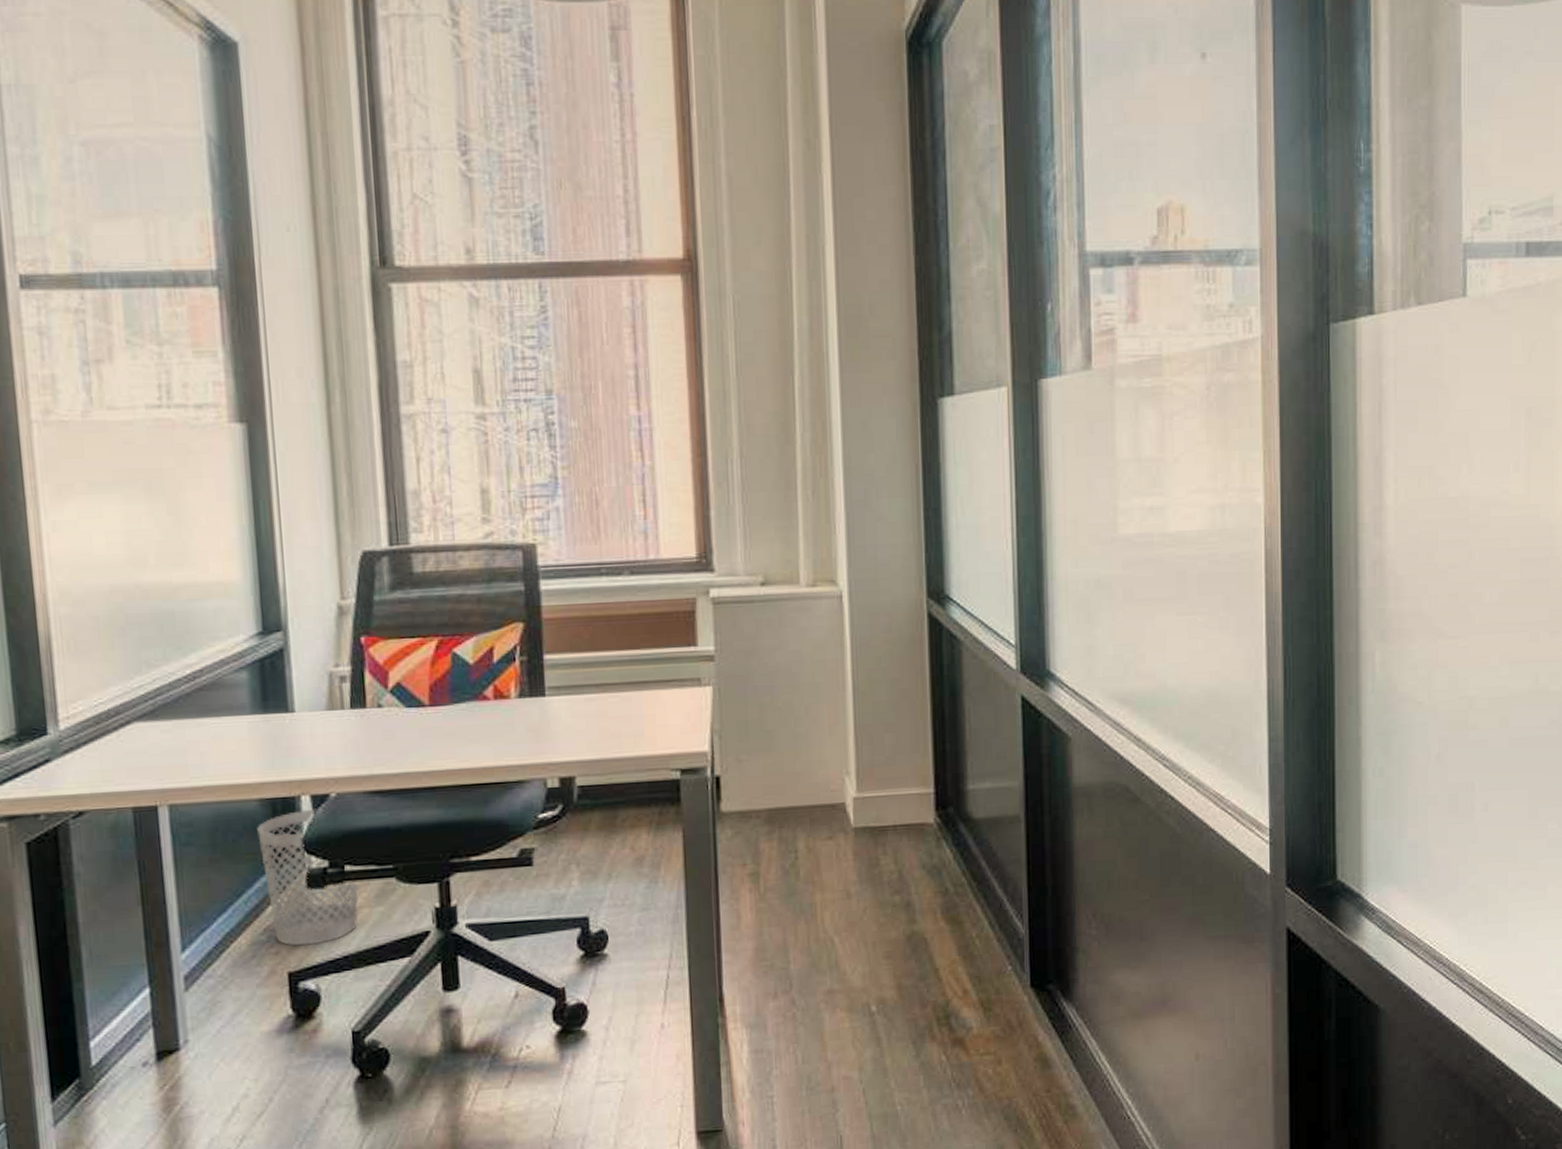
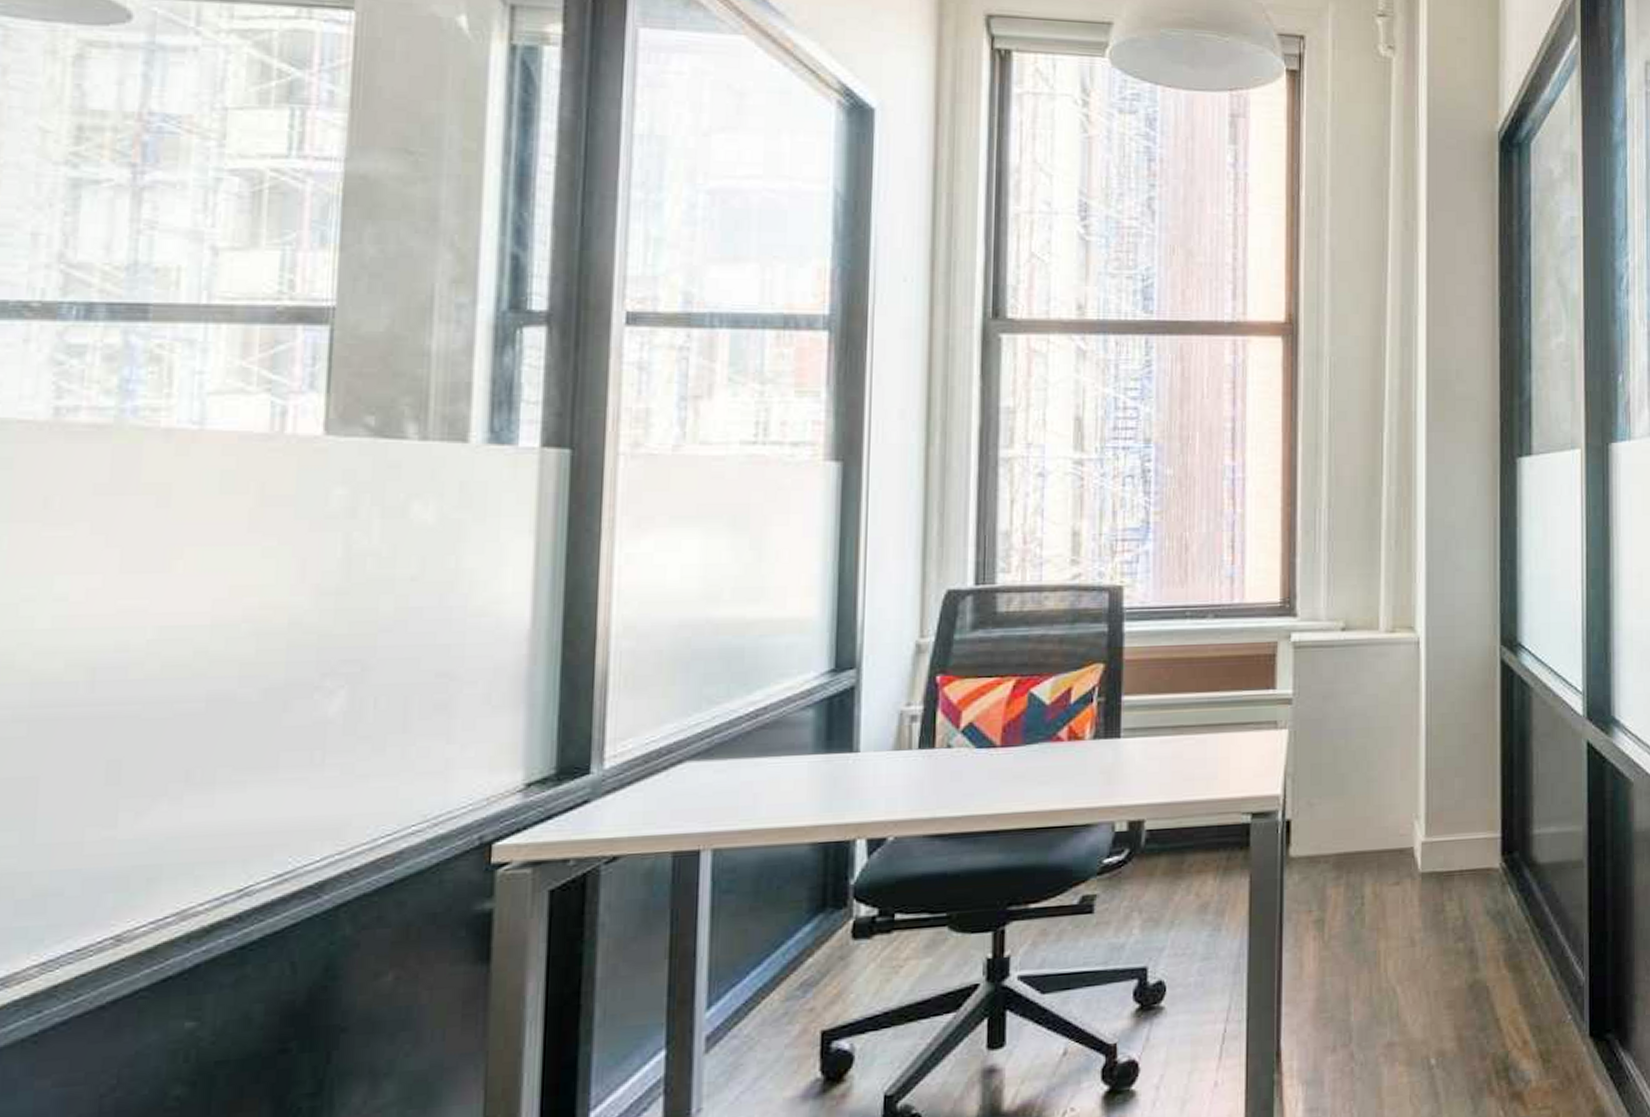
wastebasket: present [257,808,358,946] -> none [805,853,907,1002]

